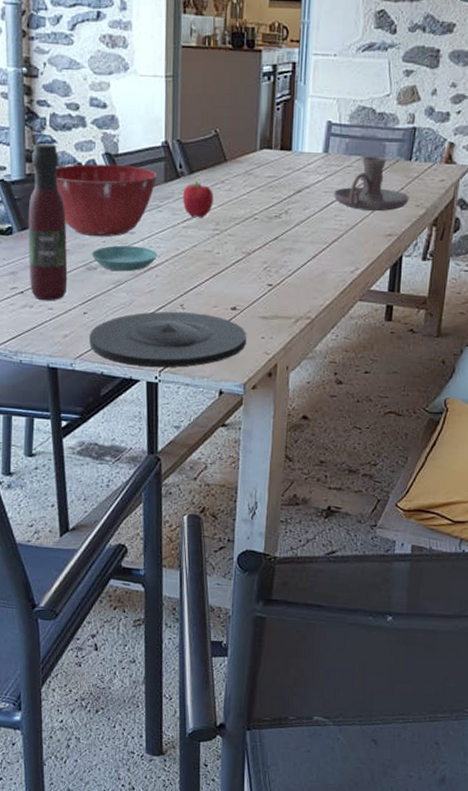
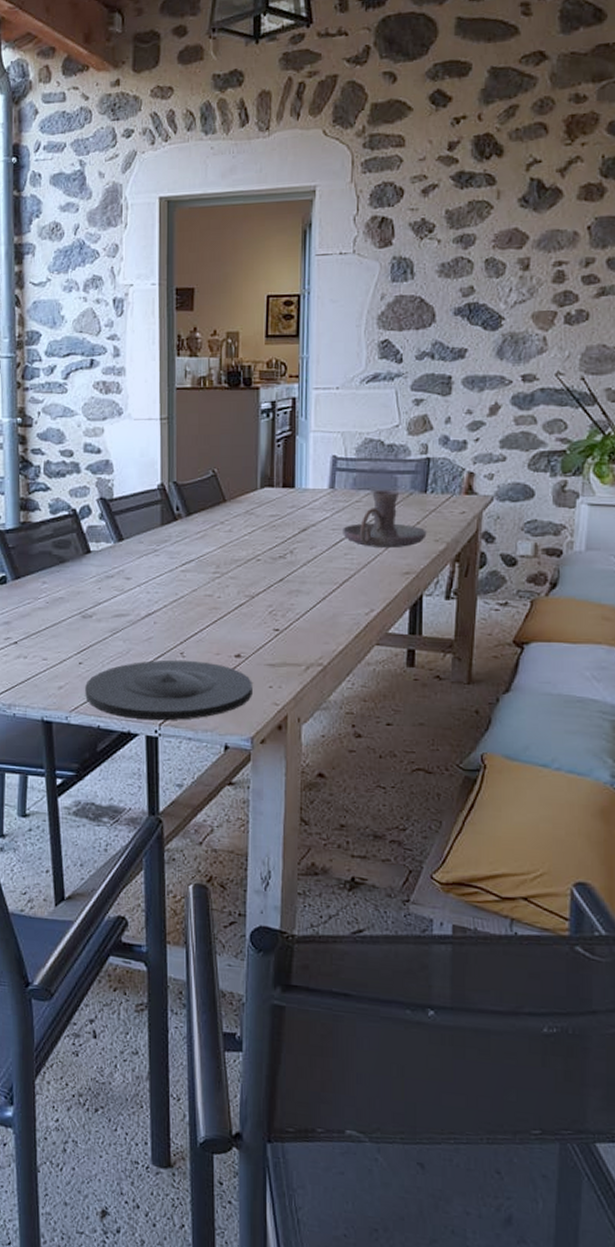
wine bottle: present [28,143,68,300] -> none [22,491,62,650]
mixing bowl: present [56,163,158,236] -> none [51,509,154,583]
saucer: present [91,245,158,272] -> none [86,592,155,619]
fruit: present [182,181,213,218] -> none [180,523,213,561]

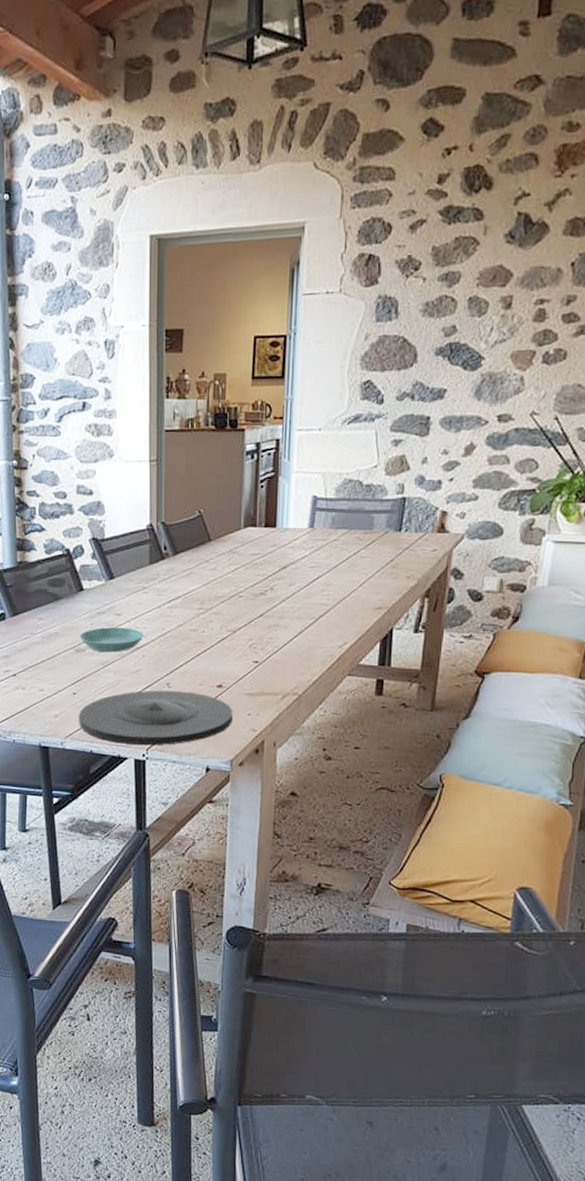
saucer: none [86,592,155,619] -> present [79,627,144,653]
candle holder: present [341,489,427,549] -> none [319,528,400,585]

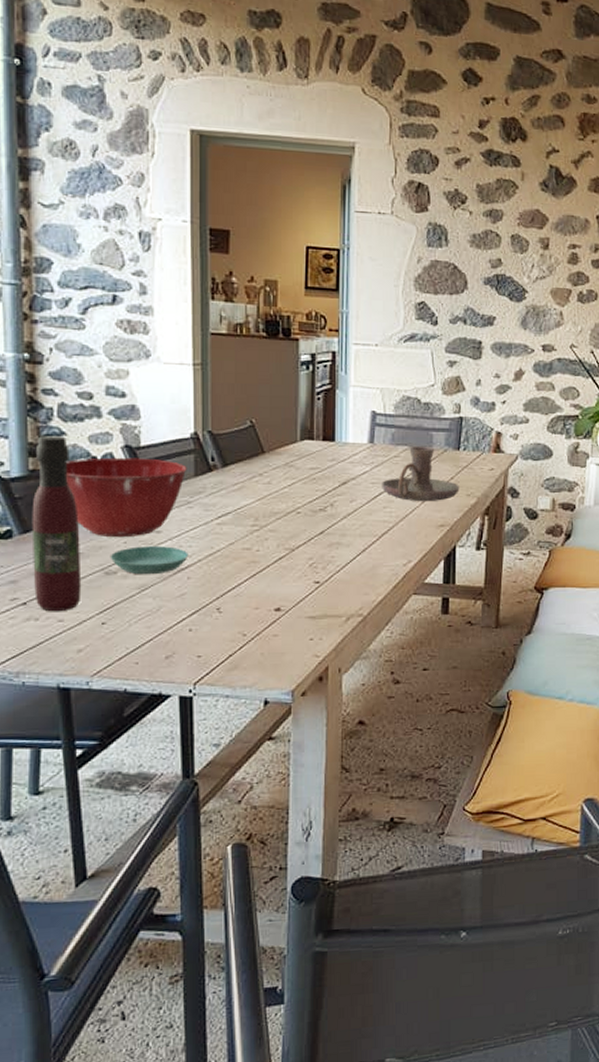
wine bottle: none [19,532,58,682] -> present [31,436,82,611]
mixing bowl: none [46,549,143,619] -> present [66,457,187,536]
plate: present [79,690,233,746] -> none [109,615,293,680]
candle holder: none [319,528,400,585] -> present [380,445,460,502]

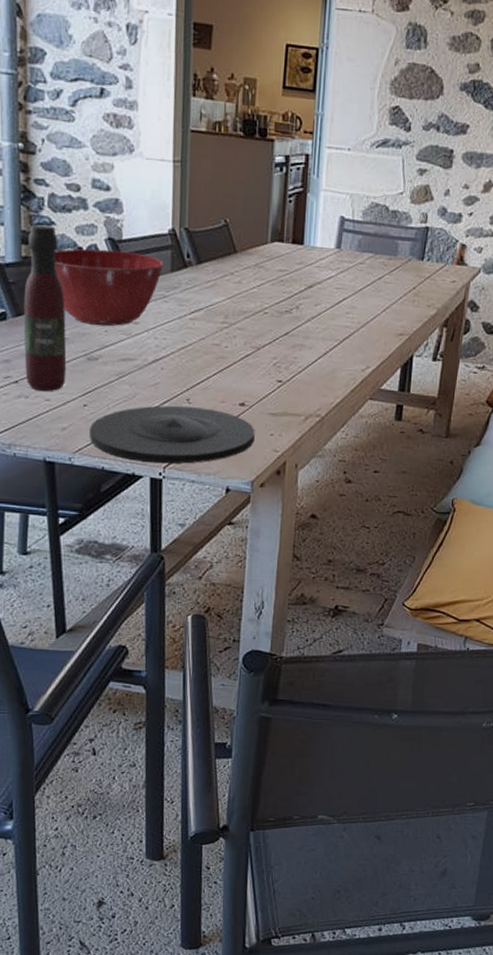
plate: none [109,615,293,680] -> present [89,405,255,464]
saucer: present [110,546,189,575] -> none [92,335,163,363]
candle holder: present [380,445,460,502] -> none [344,253,421,311]

